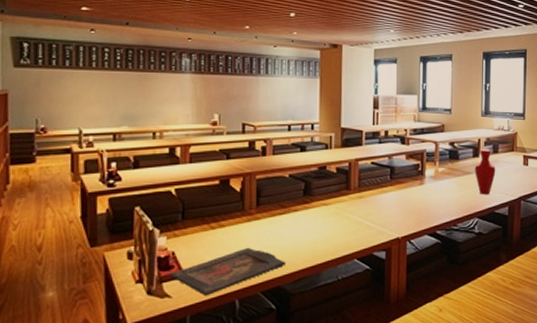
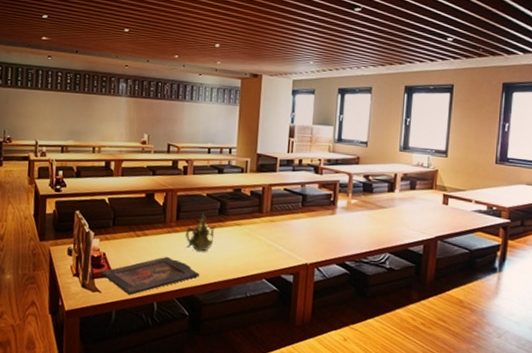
teapot: none [268,194,302,238] -> present [186,211,217,251]
vase: present [475,149,496,195] -> none [389,184,412,231]

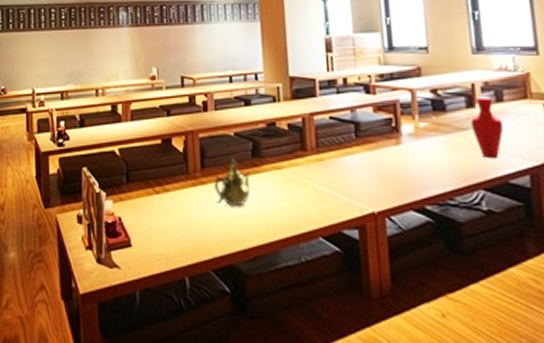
tray: present [100,256,200,296] -> none [117,216,239,270]
vase: none [389,184,412,231] -> present [470,97,504,159]

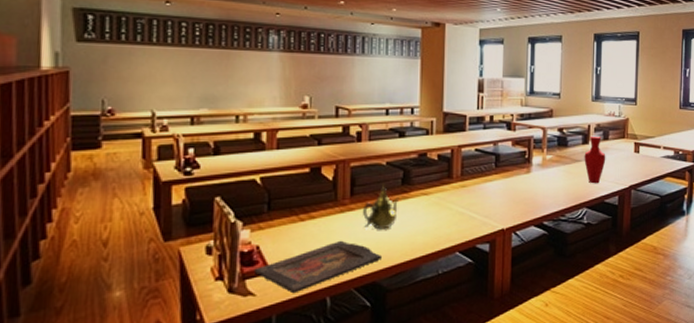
tray: none [117,216,239,270] -> present [253,240,383,294]

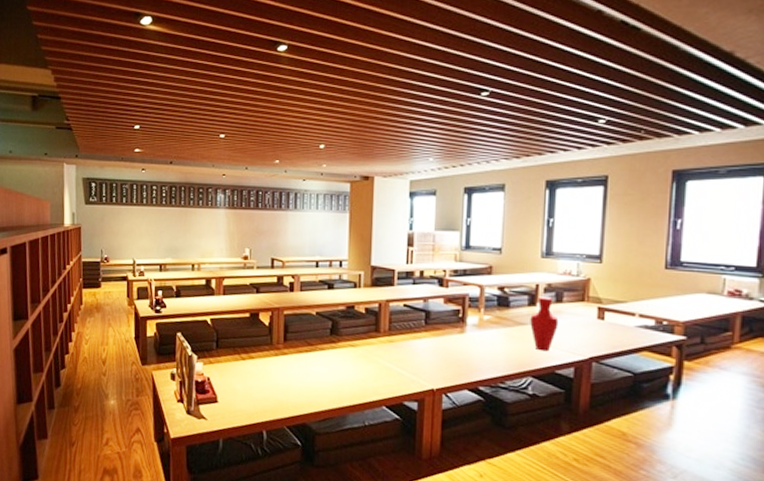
tray: present [253,240,383,294] -> none [205,381,312,423]
teapot: present [363,183,400,230] -> none [295,332,328,376]

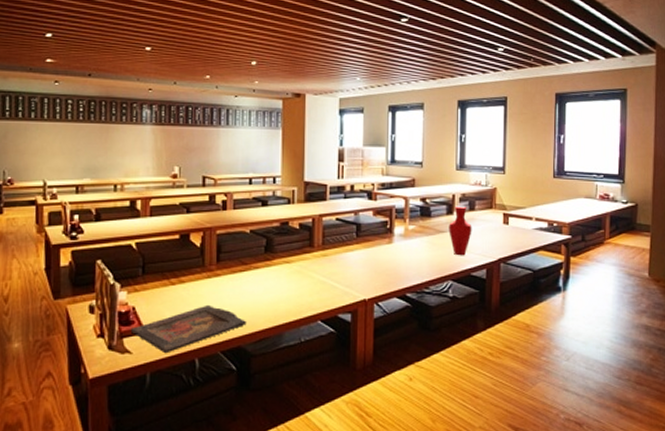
tray: none [205,381,312,423] -> present [130,304,247,354]

